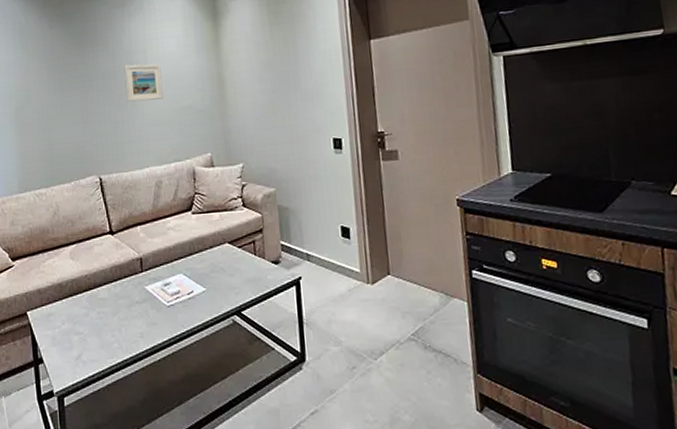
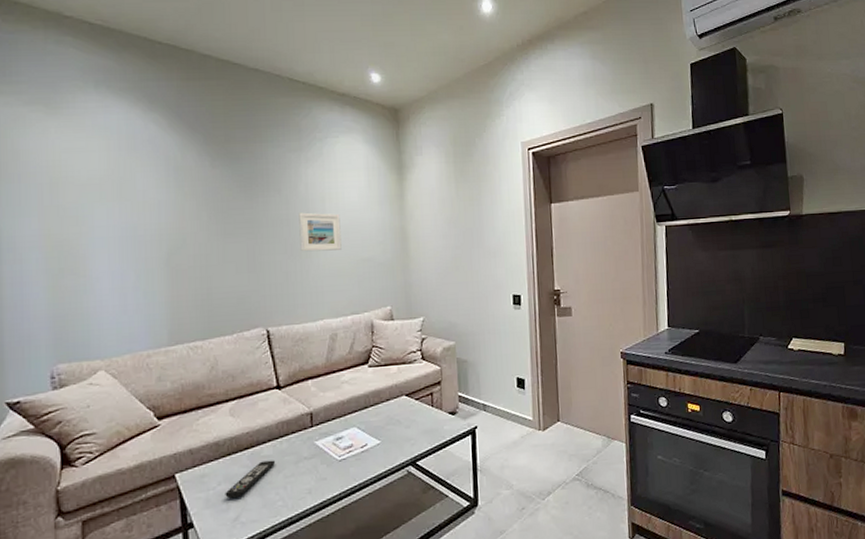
remote control: none [68,302,111,338] -> present [225,460,276,499]

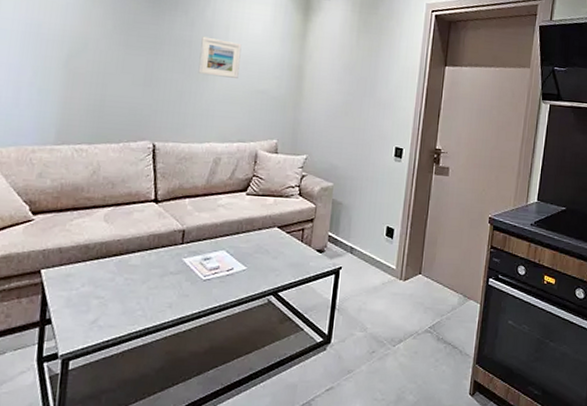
remote control: present [225,460,276,499] -> none [87,269,142,302]

